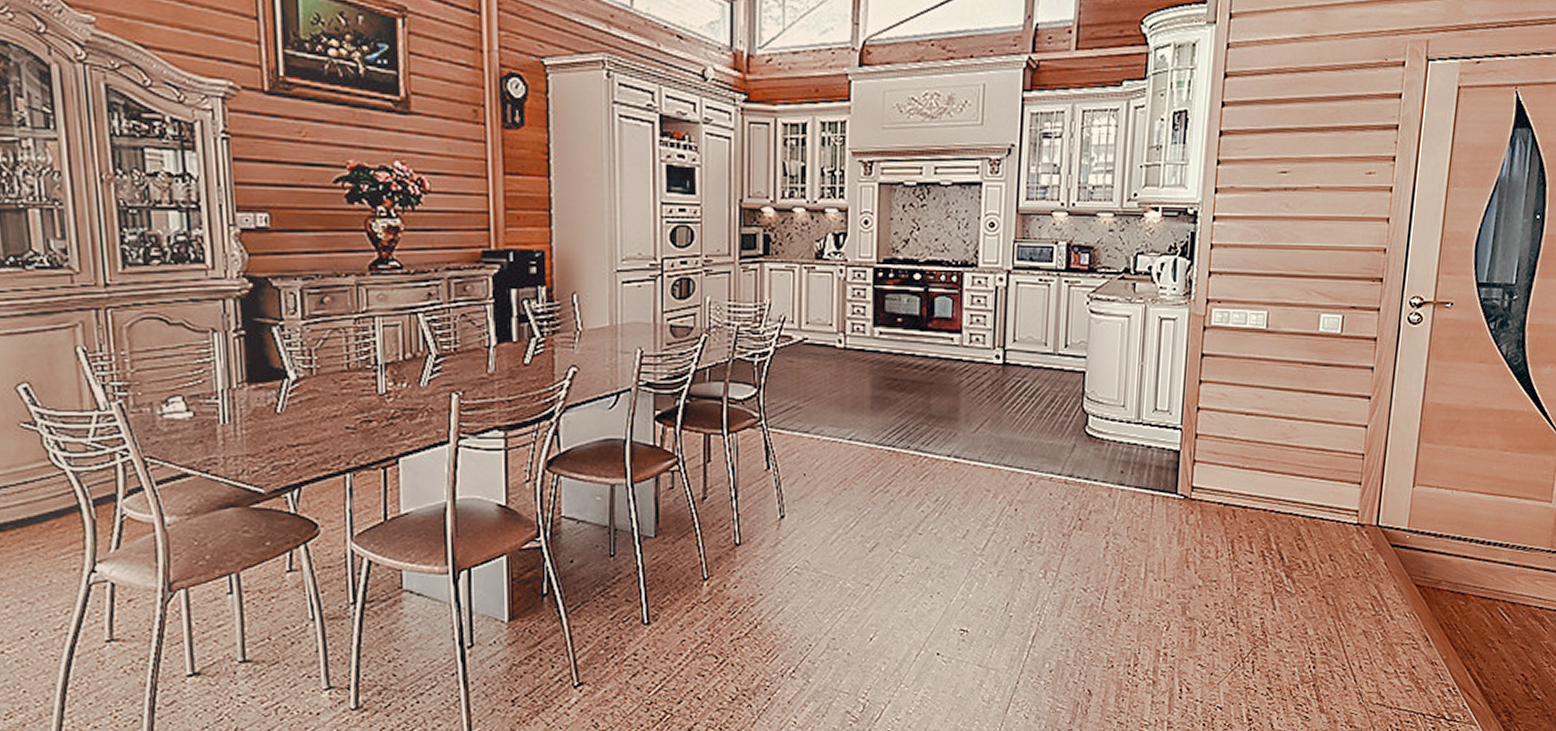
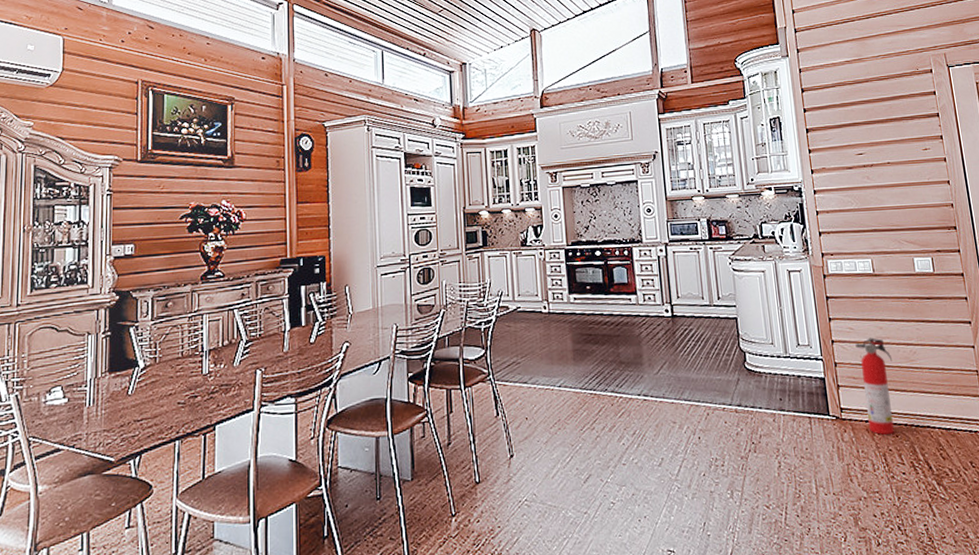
fire extinguisher: none [1220,407,1267,519] -> present [855,337,894,435]

